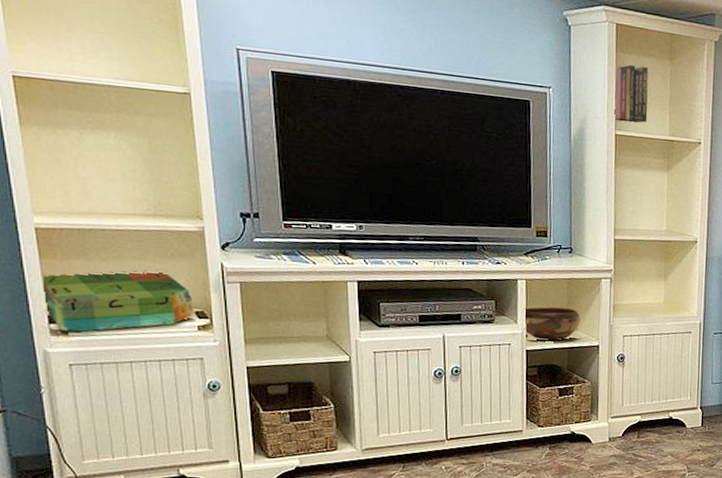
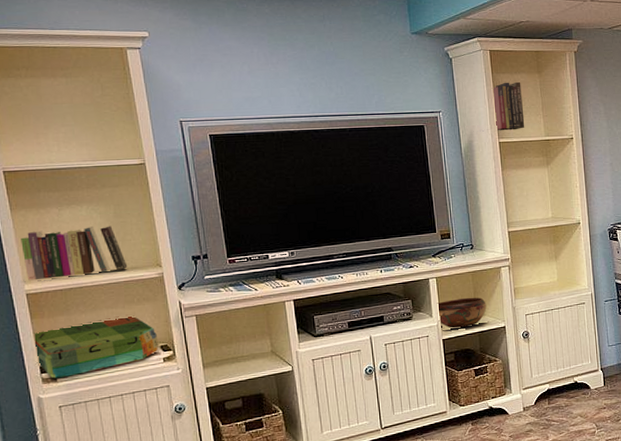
books: none [31,153,162,218] -> present [21,226,128,281]

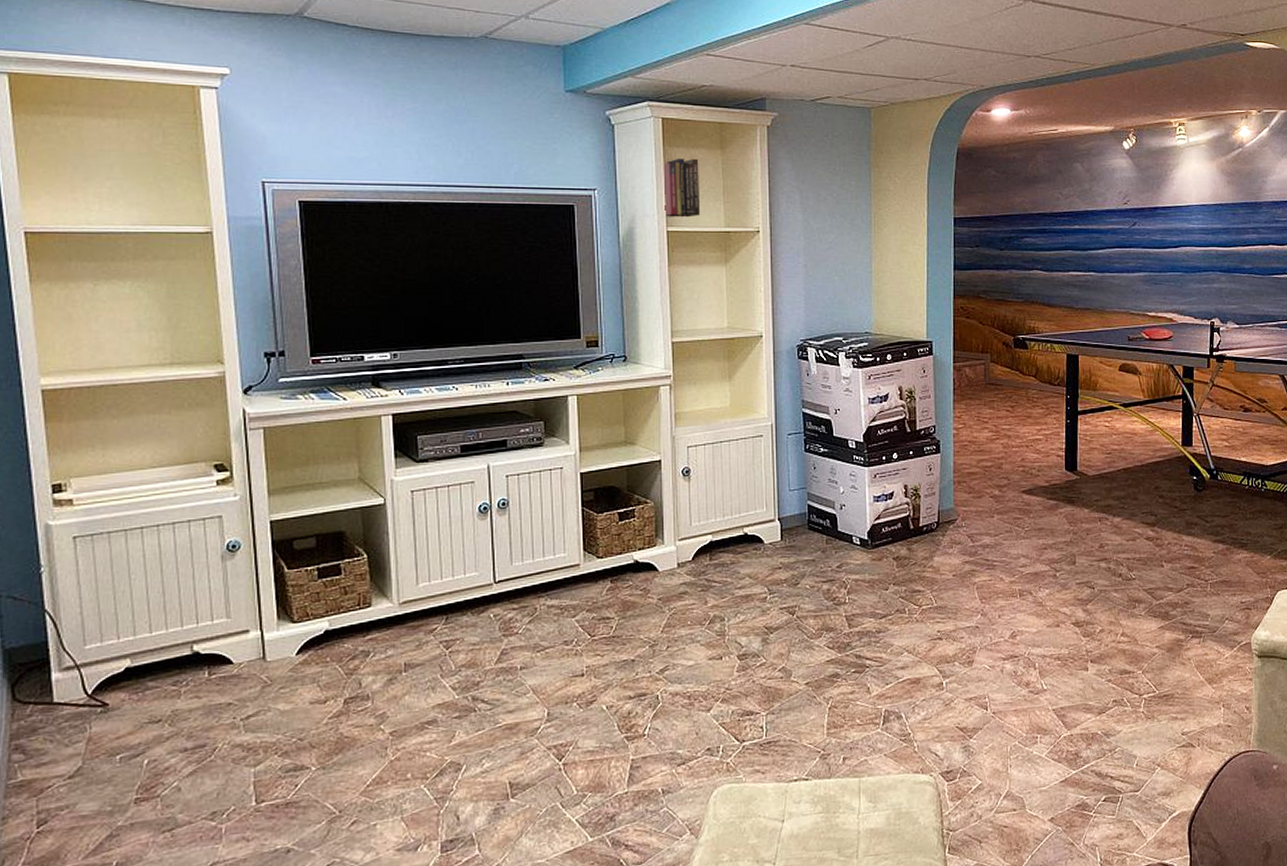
books: present [21,226,128,281] -> none [40,308,179,373]
board game: present [34,314,159,379] -> none [47,423,212,501]
decorative bowl: present [436,297,487,328] -> none [575,421,639,460]

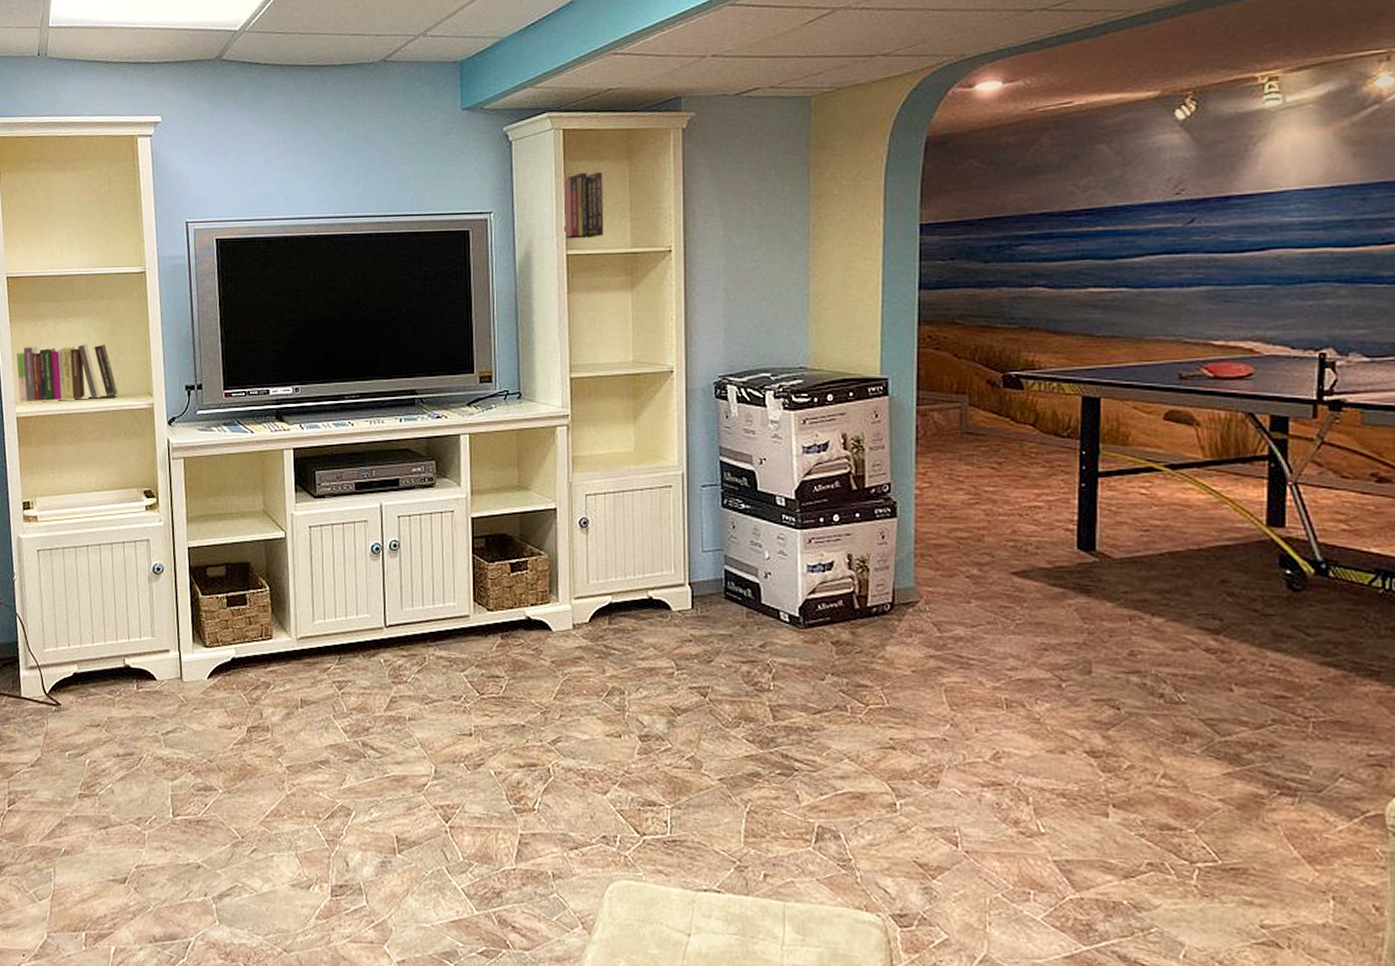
books: none [40,308,179,373] -> present [16,344,118,402]

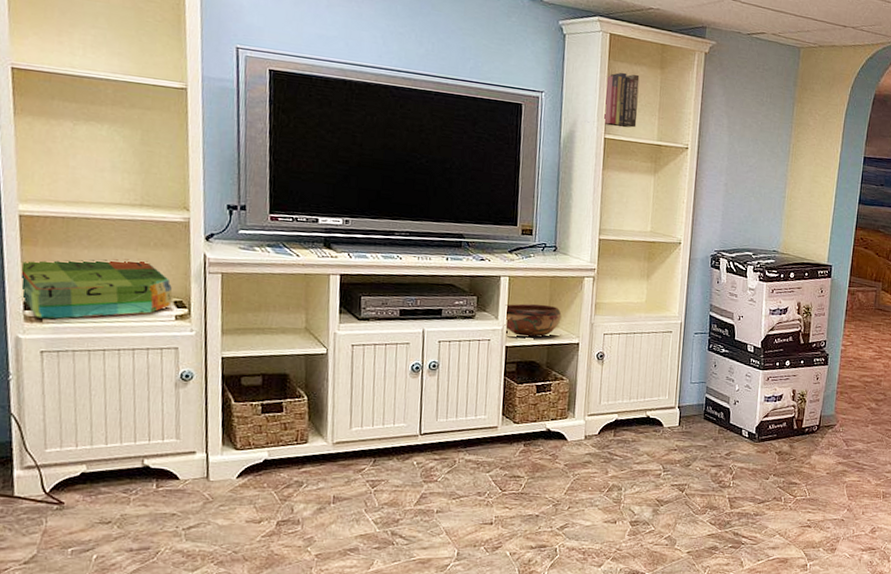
books: present [16,344,118,402] -> none [21,143,149,208]
board game: none [20,450,142,518] -> present [20,259,173,319]
decorative bowl: none [467,464,533,504] -> present [504,303,562,337]

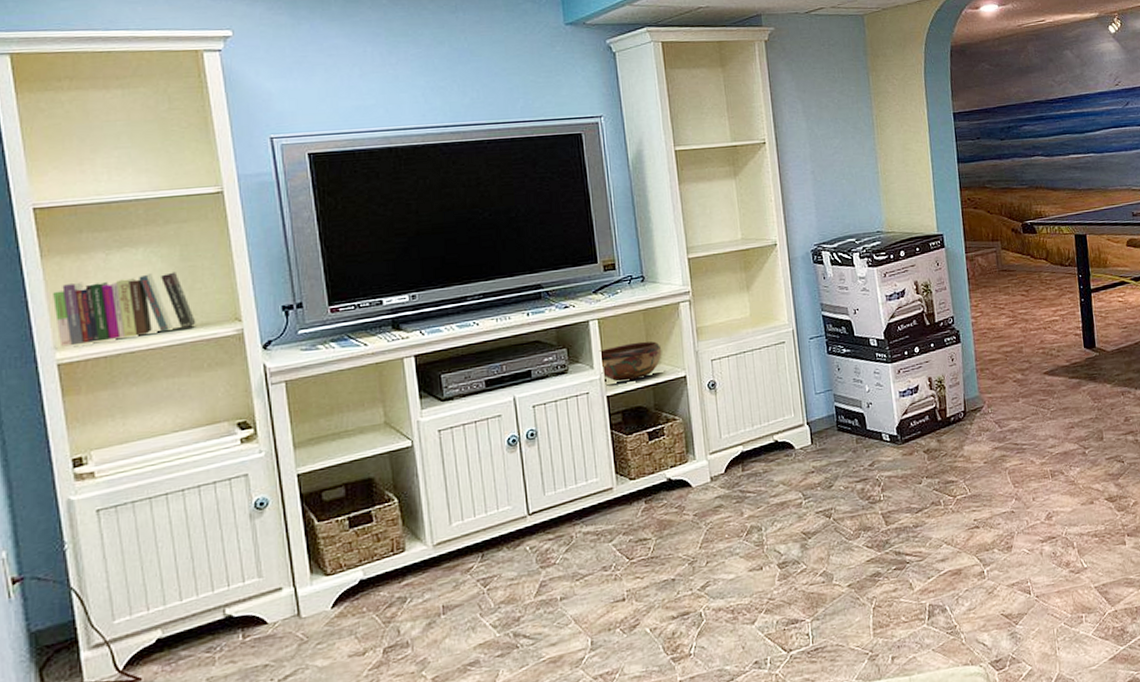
board game: present [20,259,173,319] -> none [65,384,235,474]
books: none [21,143,149,208] -> present [53,271,196,347]
books: present [604,72,640,128] -> none [665,77,707,137]

